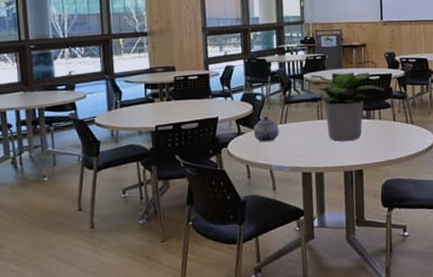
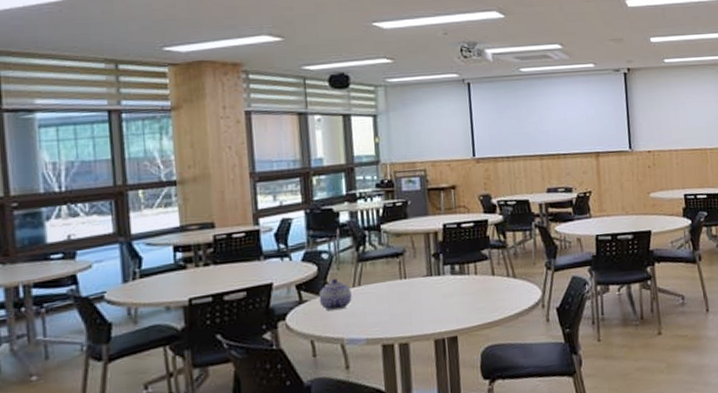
potted plant: present [309,72,385,142] -> none [388,219,481,304]

